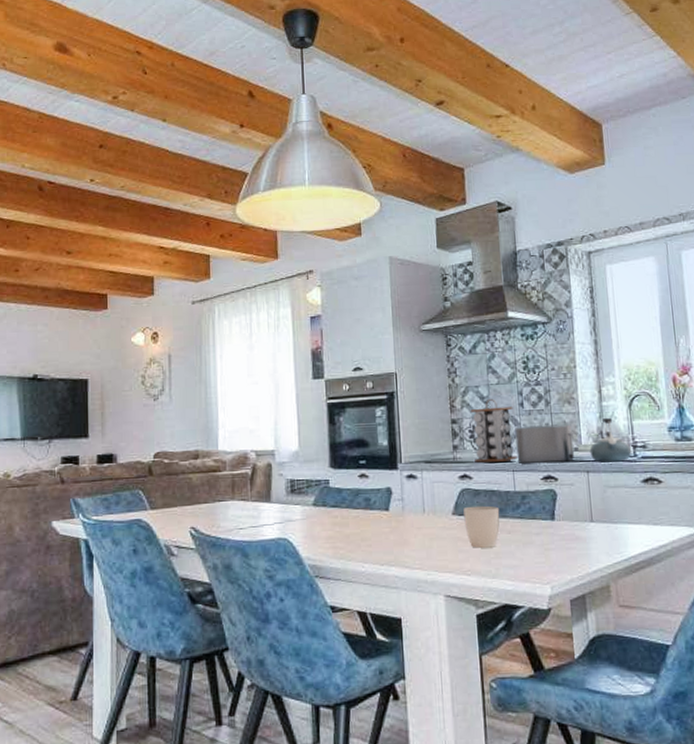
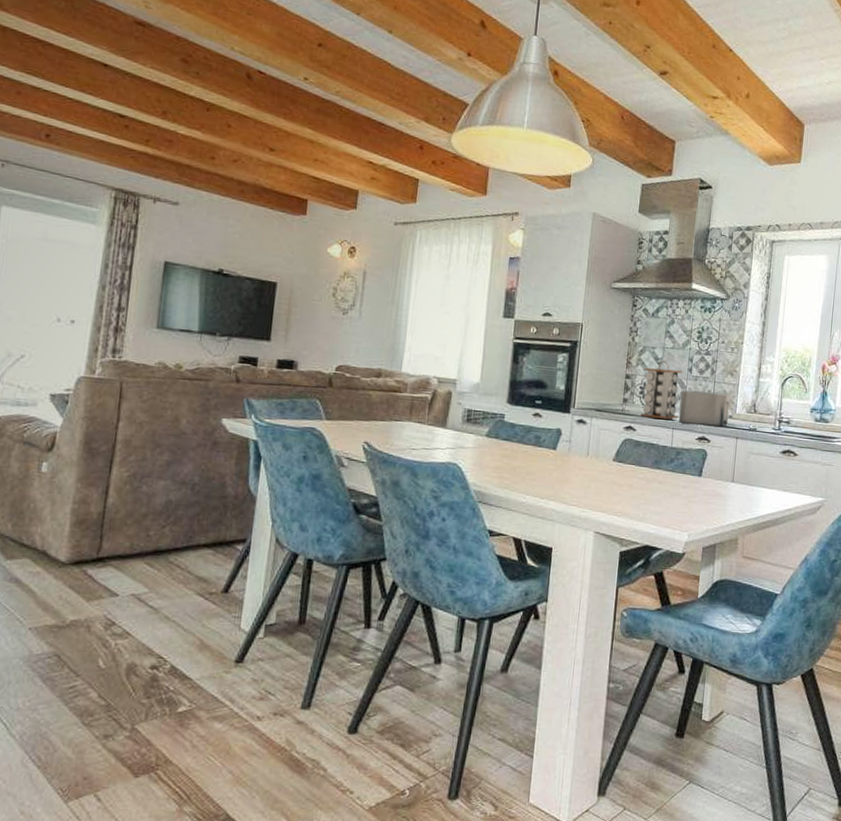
cup: present [463,505,500,548] -> none [622,455,656,494]
kettle: present [589,417,631,463] -> none [741,392,776,433]

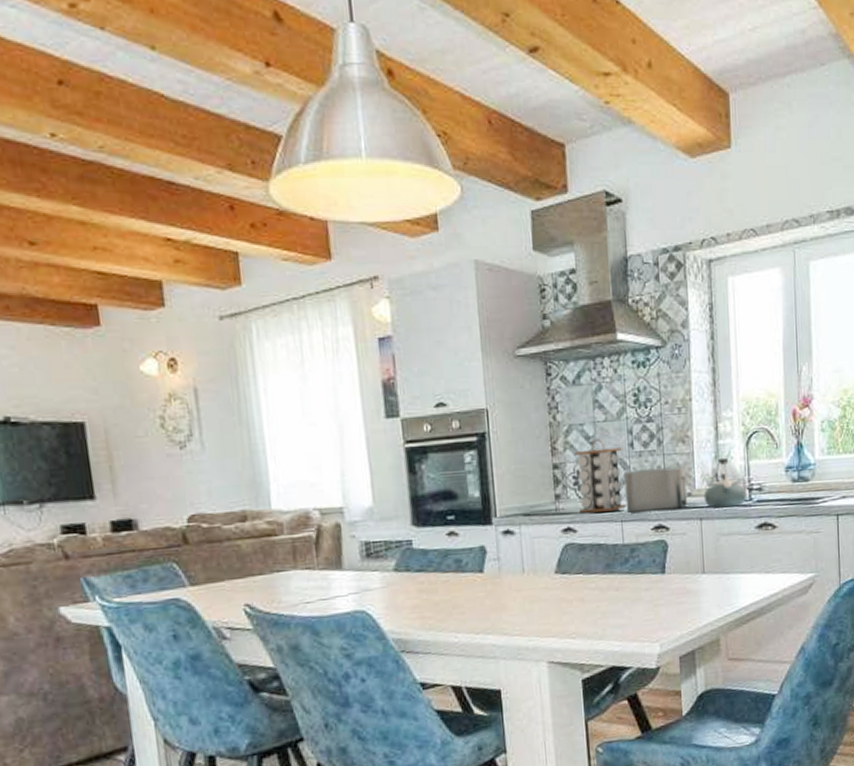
kettle: none [741,392,776,433] -> present [703,457,746,509]

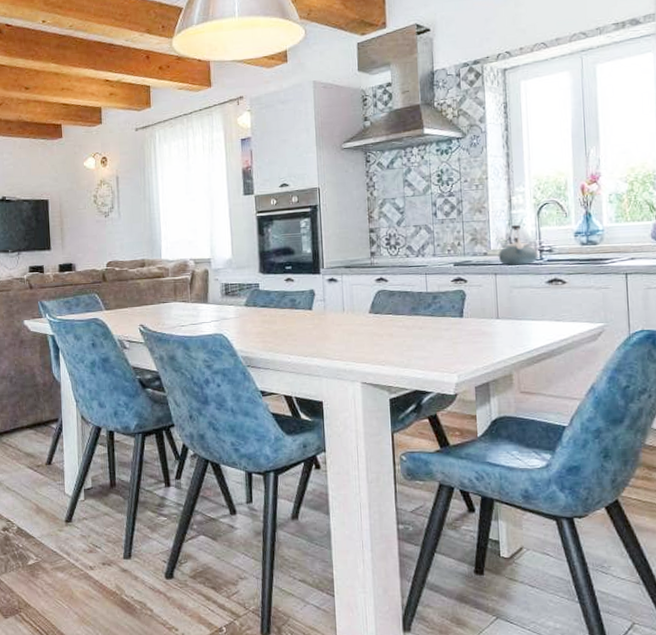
spice rack: present [574,438,626,514] -> none [387,209,430,268]
toaster: present [624,466,688,514] -> none [428,231,484,268]

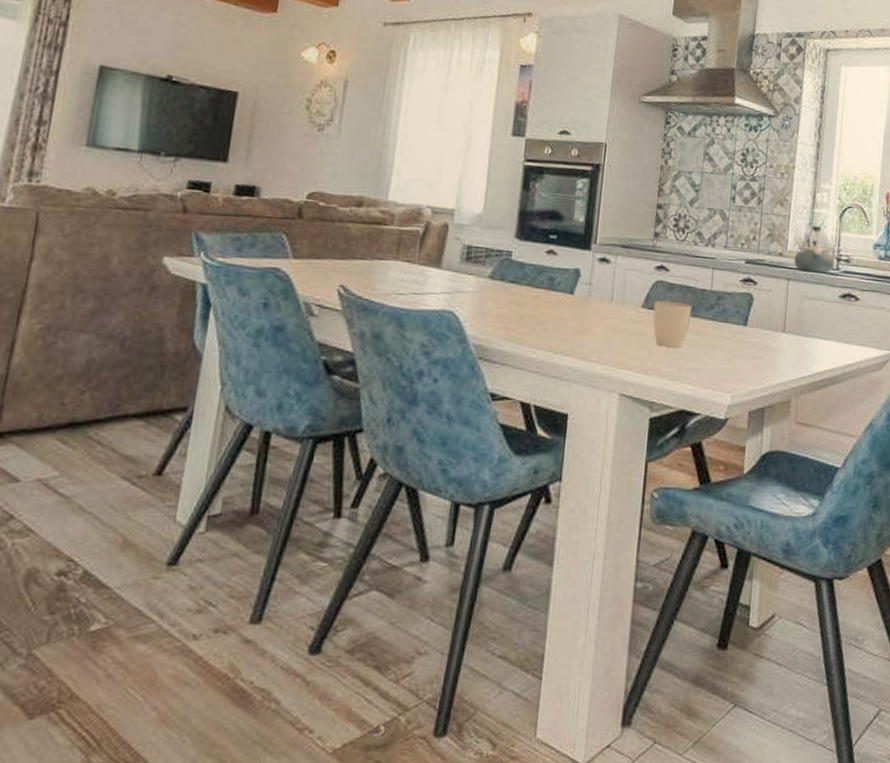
cup: none [379,305,413,342] -> present [653,300,693,348]

